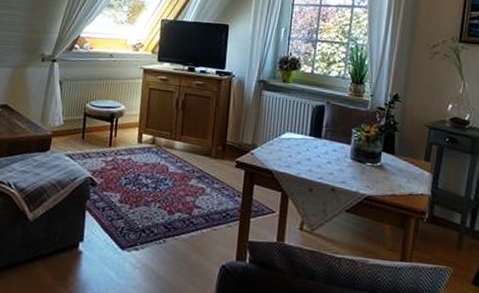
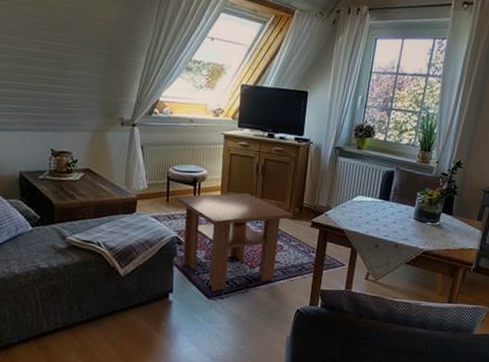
coffee table: none [90,129,215,241] -> present [175,192,293,292]

